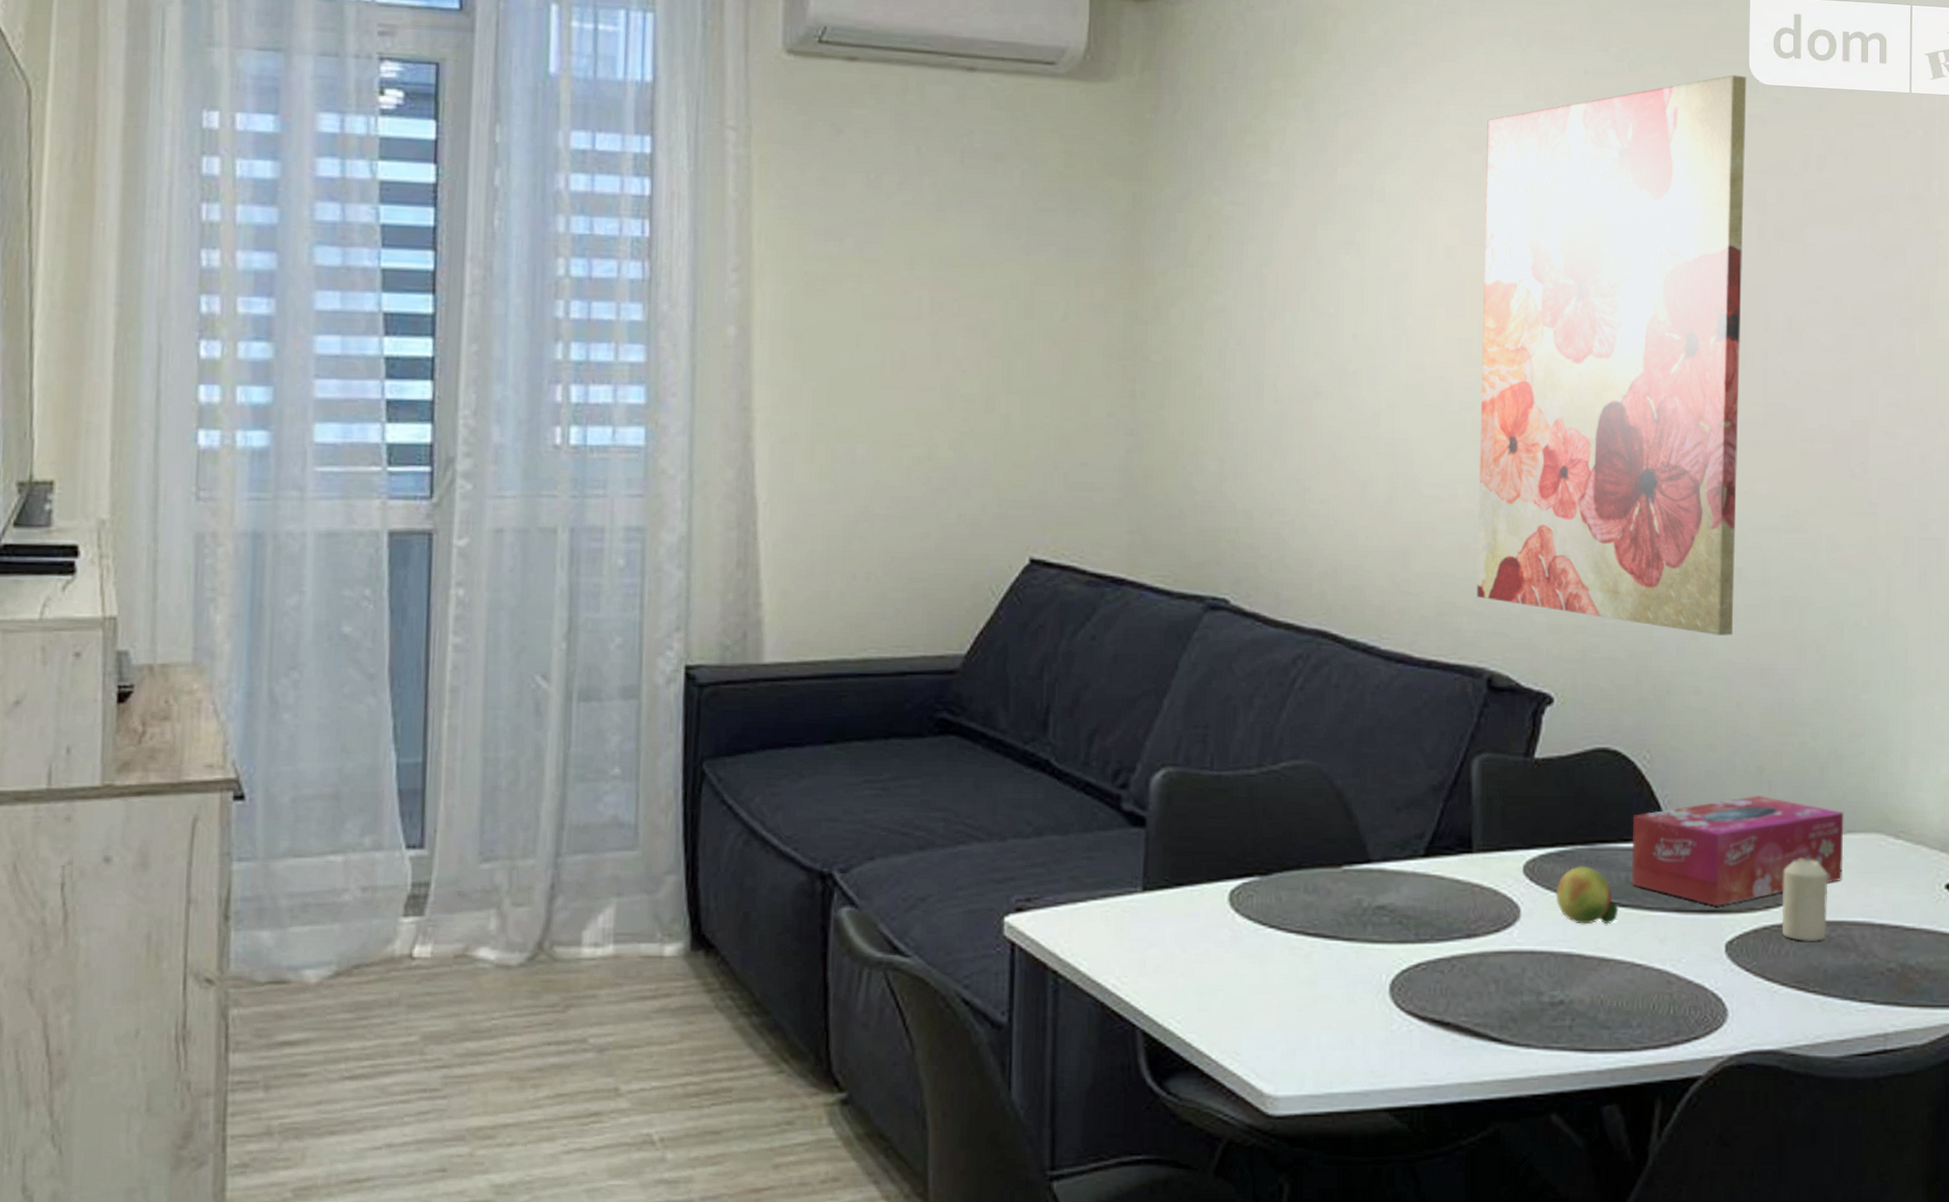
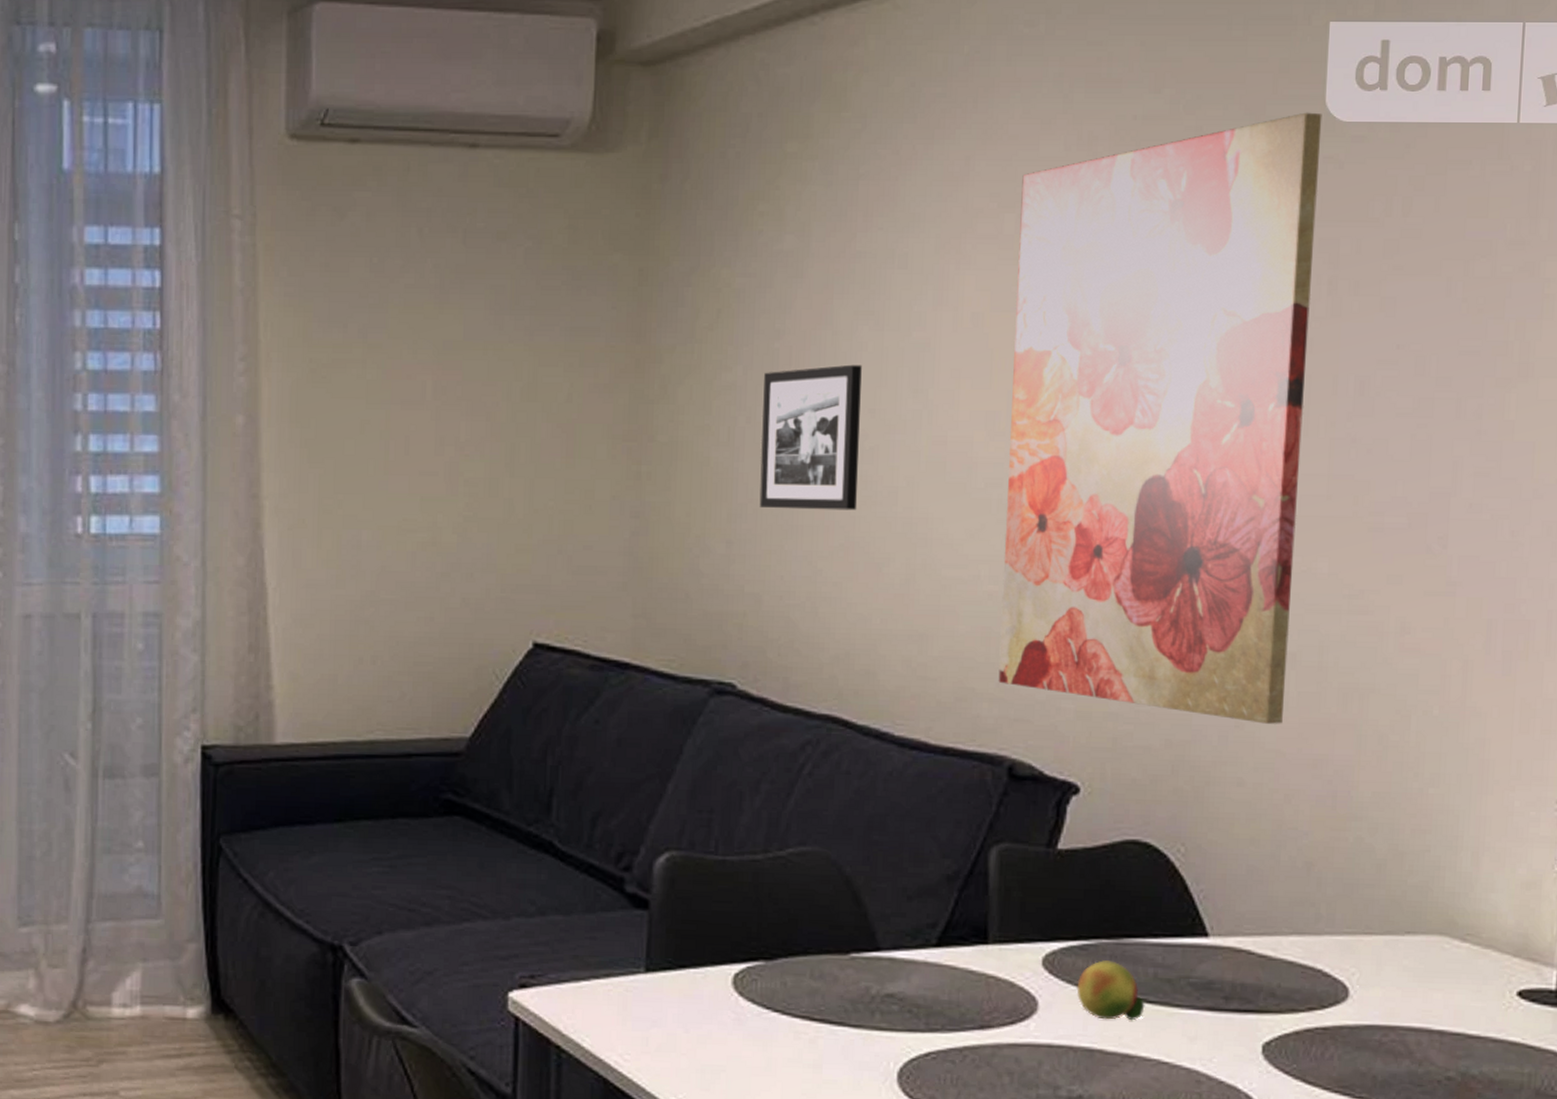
picture frame: none [1250,291,1345,431] -> present [759,364,862,511]
tissue box: present [1631,796,1844,906] -> none [1160,893,1403,1006]
candle: present [1781,858,1828,941] -> none [1327,958,1381,1046]

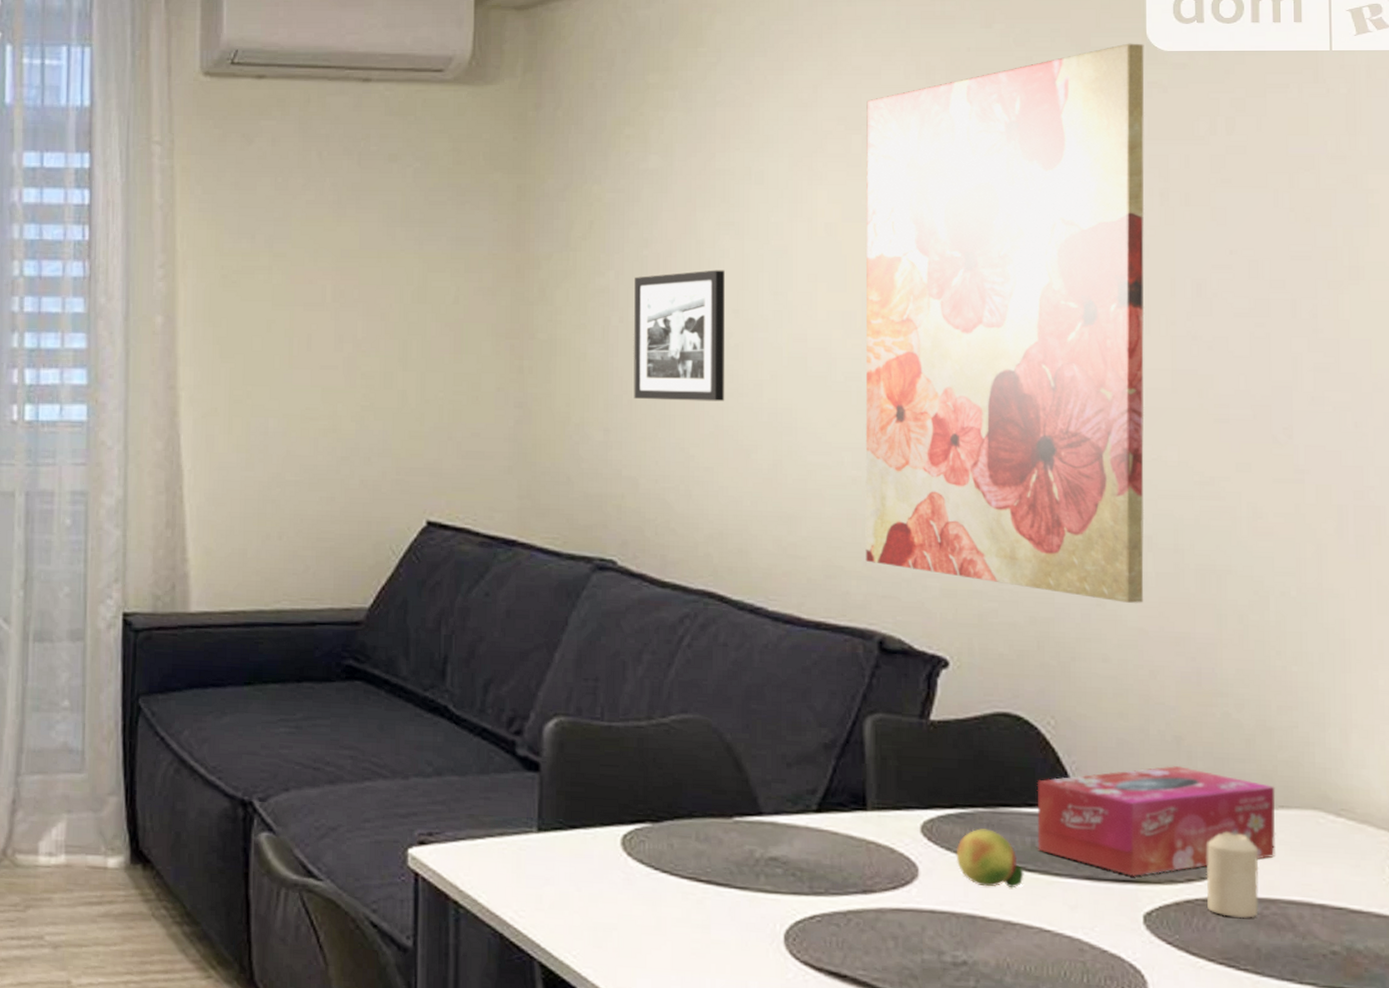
tissue box: none [1160,893,1403,1006] -> present [1037,766,1276,876]
candle: none [1327,958,1381,1046] -> present [1206,831,1259,918]

